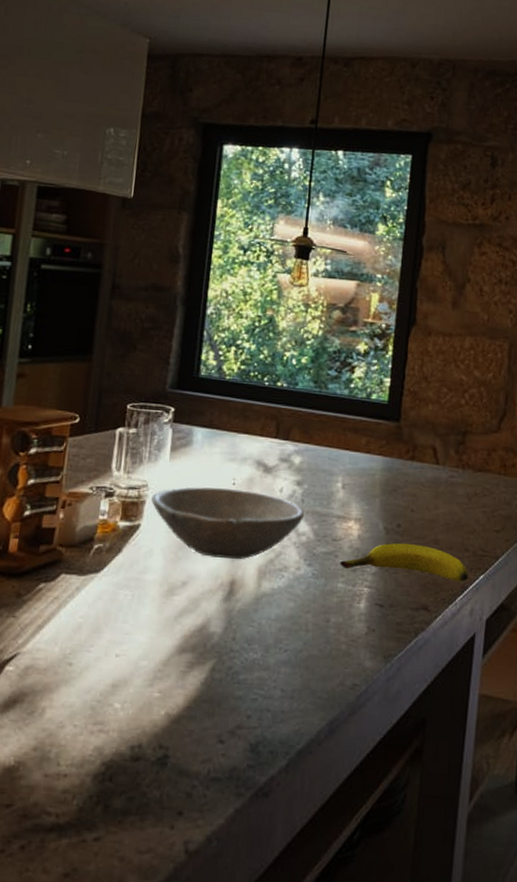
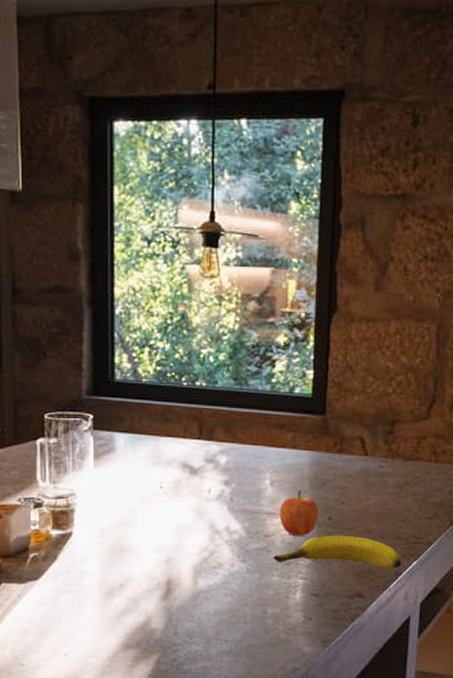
bowl: present [151,487,305,560] -> none [80,491,235,560]
apple: none [348,495,388,543] -> present [279,491,319,537]

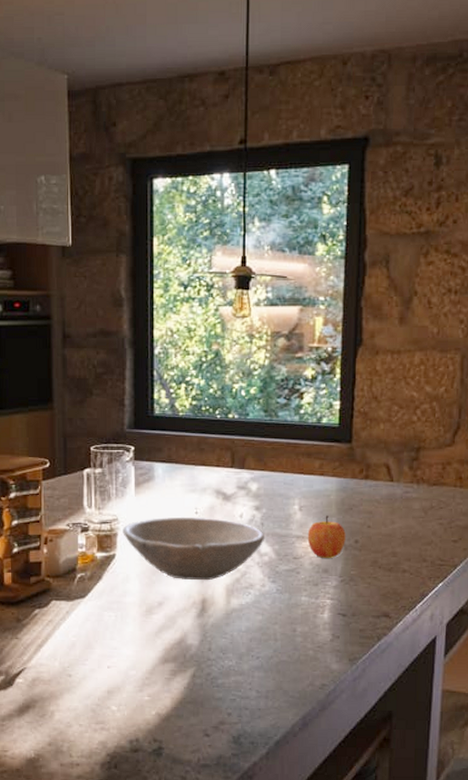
bowl: none [80,491,235,560] -> present [123,517,265,581]
banana: present [273,535,402,569] -> none [302,557,428,590]

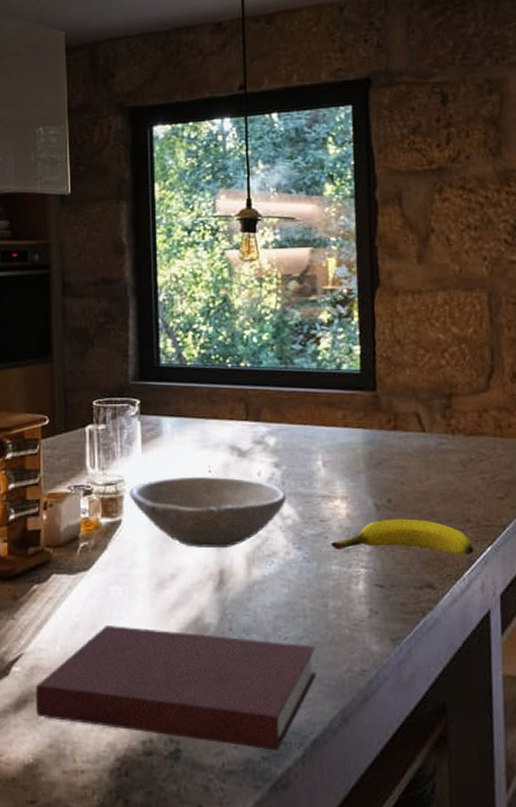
notebook: none [36,645,283,749] -> present [35,625,316,751]
banana: none [302,557,428,590] -> present [330,518,474,556]
apple: present [307,515,346,559] -> none [334,471,377,521]

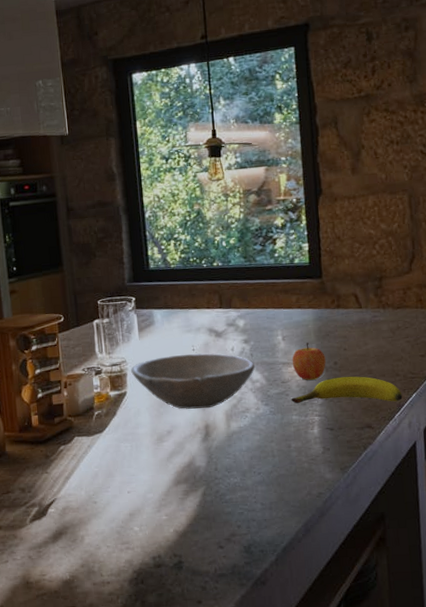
notebook: present [35,625,316,751] -> none [67,472,284,557]
apple: none [334,471,377,521] -> present [292,342,326,381]

